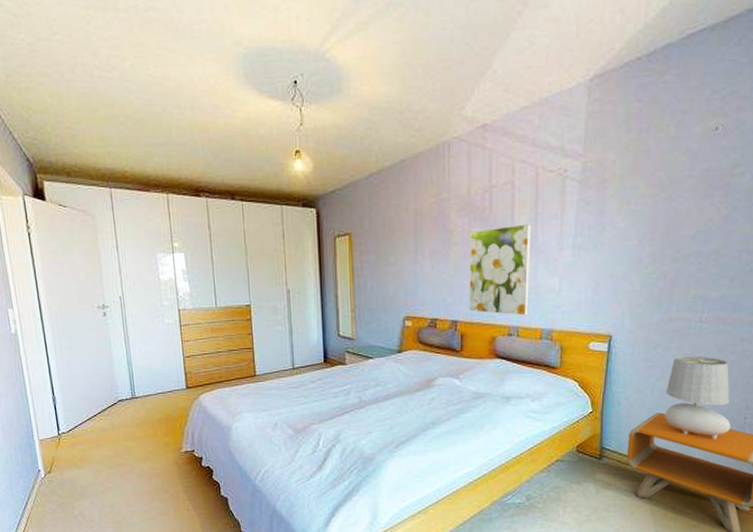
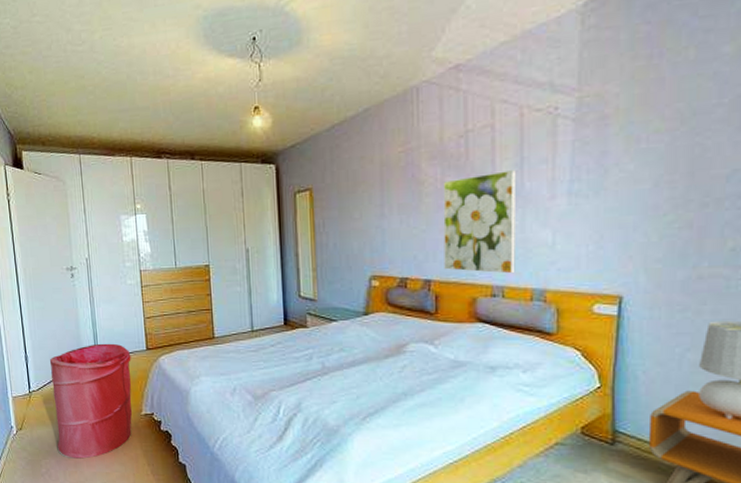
laundry hamper: none [80,382,172,499] -> present [49,343,132,459]

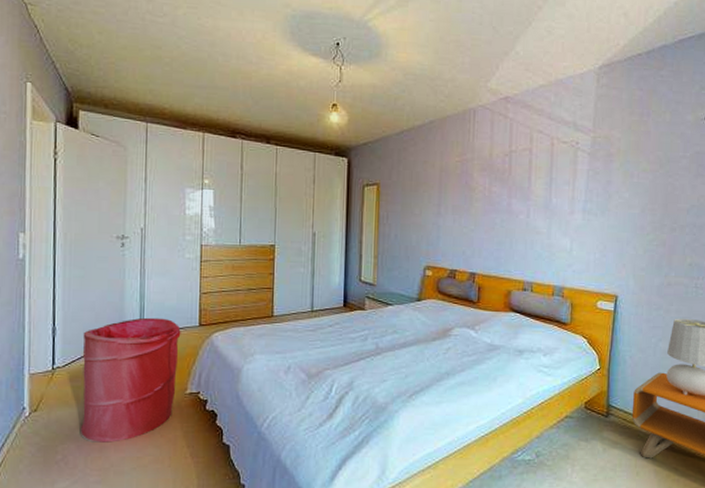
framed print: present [443,170,517,274] -> none [487,187,547,272]

